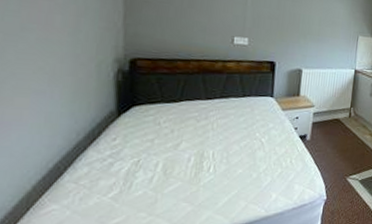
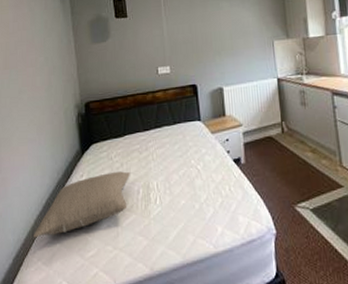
pillow: none [27,137,183,206] -> present [33,171,131,238]

